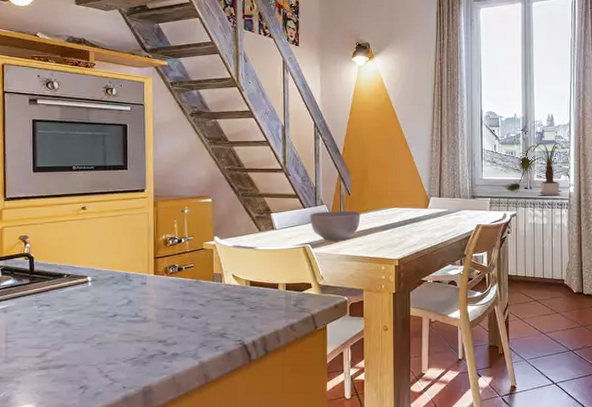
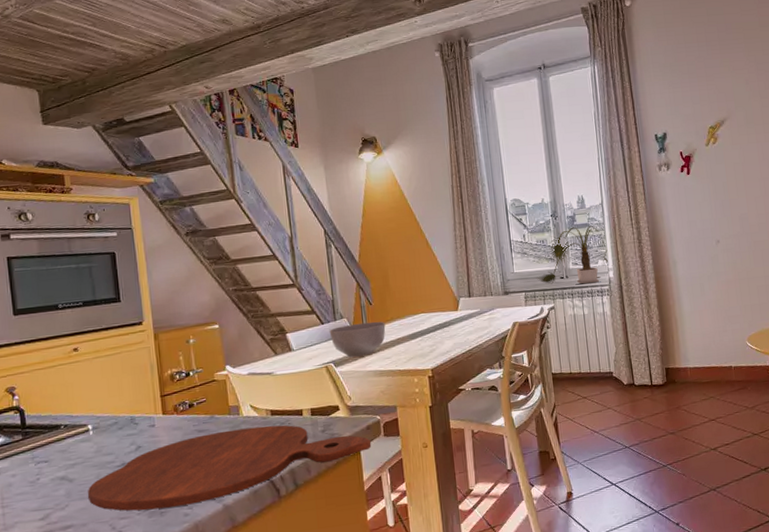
cutting board: none [82,295,337,359] -> present [88,425,372,511]

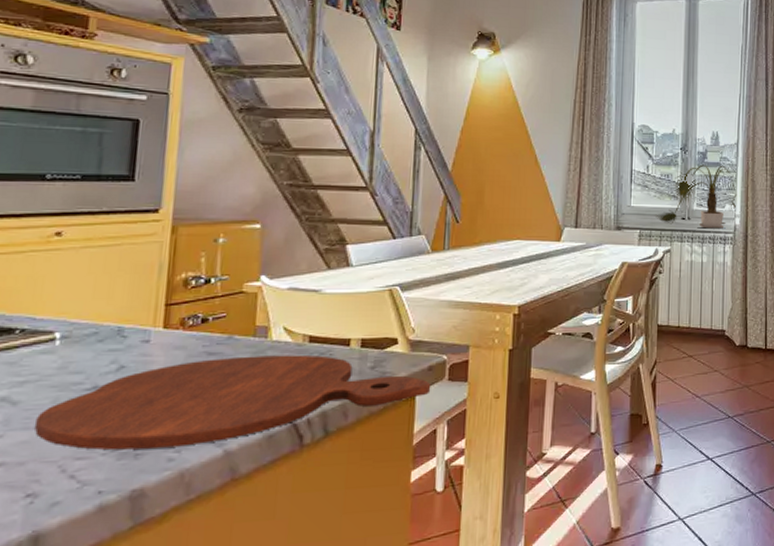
bowl: present [329,321,386,358] -> none [401,242,472,282]

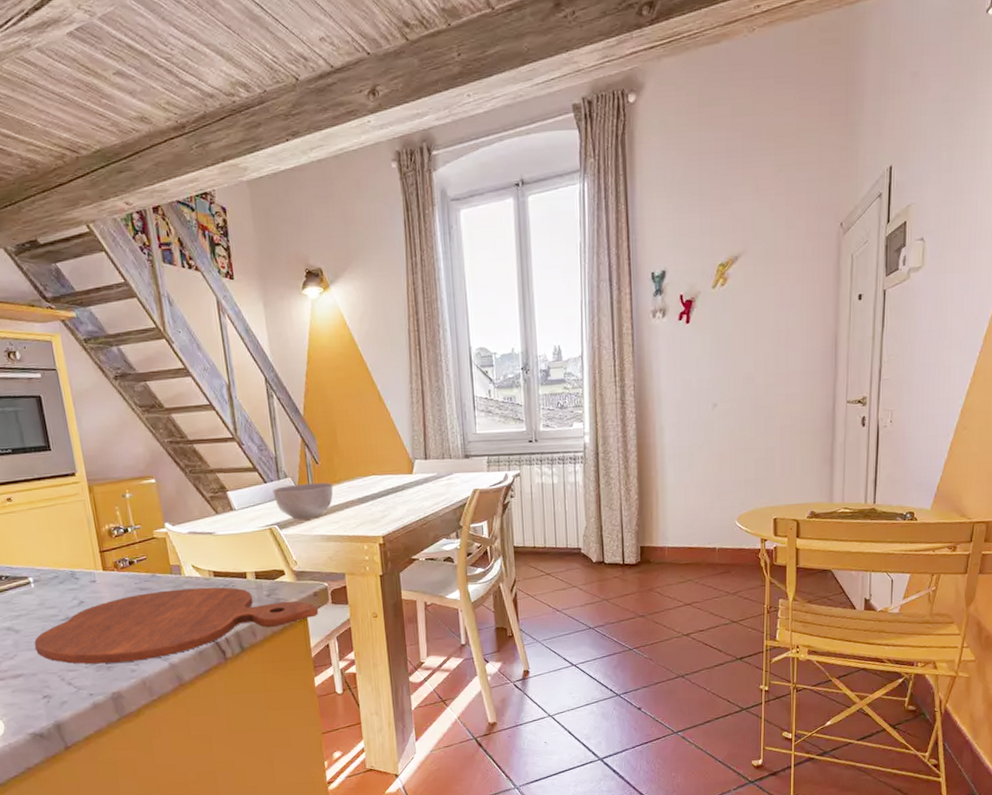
bowl: none [401,242,472,282] -> present [272,482,334,520]
plant: present [656,164,737,229] -> none [502,382,585,450]

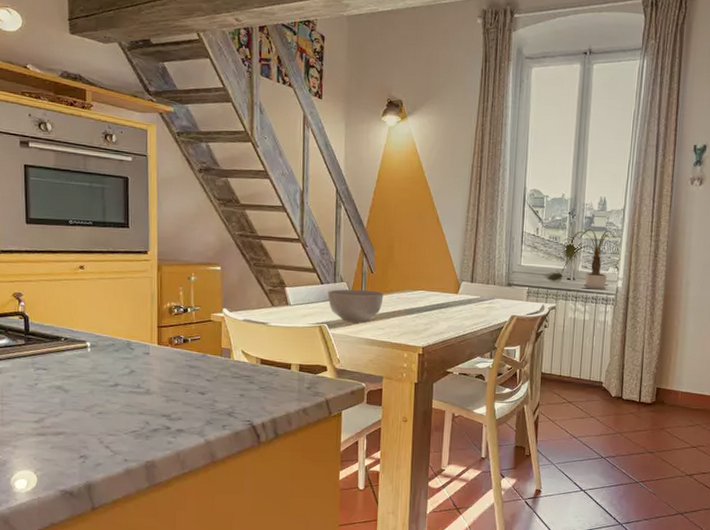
cutting board: present [34,587,319,665] -> none [81,370,353,434]
plant: none [502,382,585,450] -> present [543,228,621,290]

